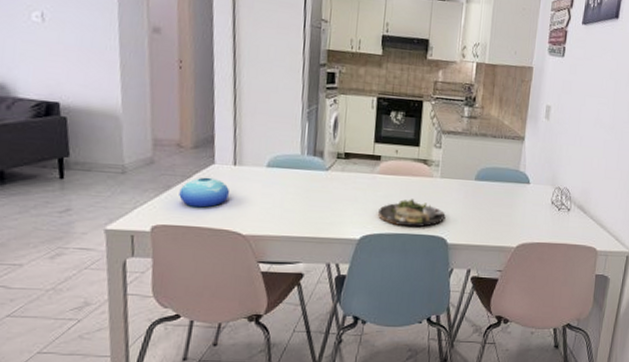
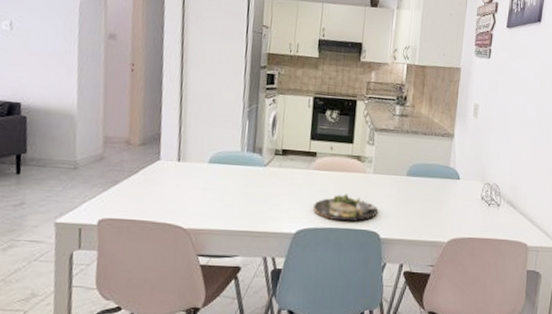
bowl: present [179,177,229,208] -> none [125,172,173,202]

